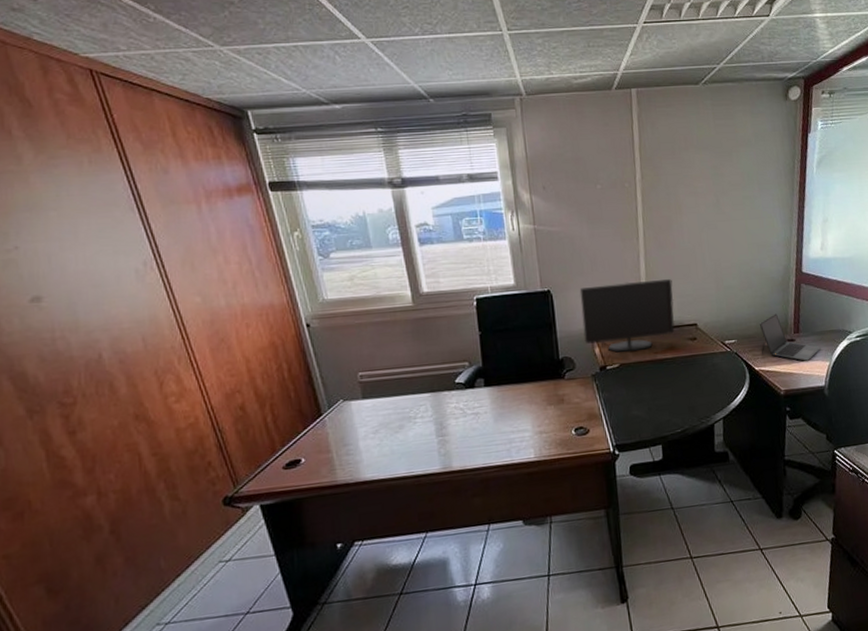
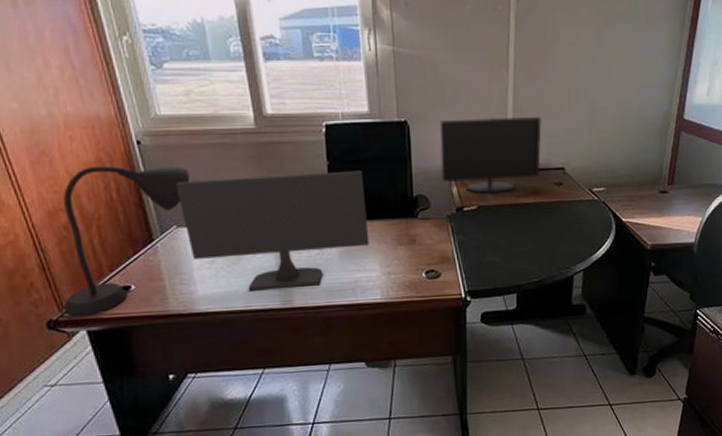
desk lamp: none [235,344,355,495] -> present [60,165,190,319]
computer monitor: none [342,338,521,458] -> present [176,171,369,291]
laptop: present [759,313,822,362] -> none [631,162,696,216]

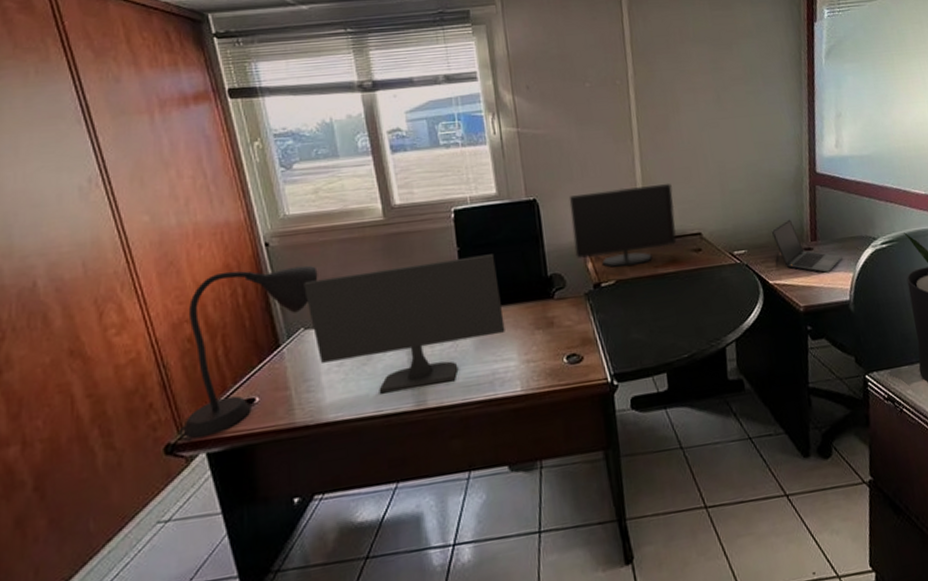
laptop: none [631,162,696,216] -> present [771,219,843,274]

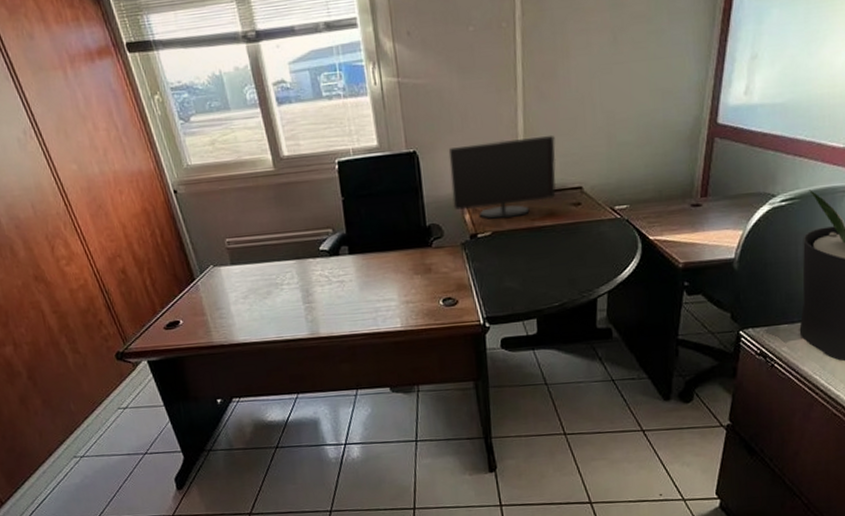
desk lamp: present [179,265,318,441] -> none [119,211,221,351]
computer monitor: present [304,254,505,394] -> none [209,204,387,323]
laptop: present [771,219,843,274] -> none [657,174,735,231]

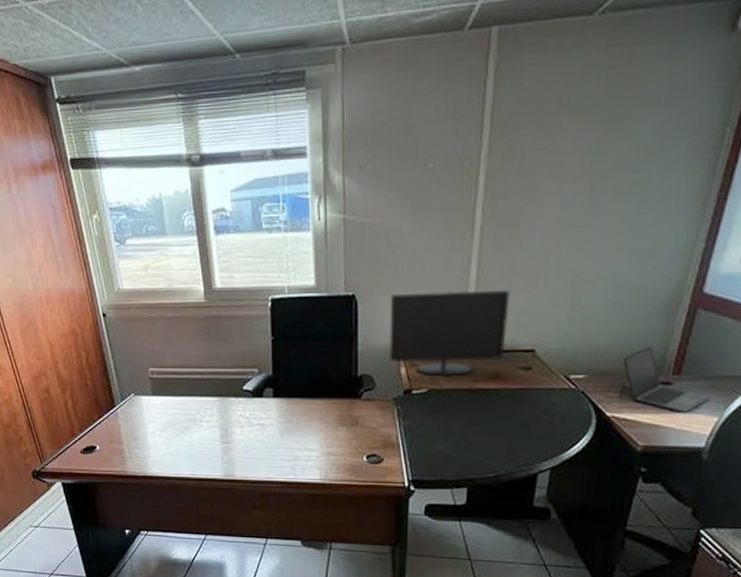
laptop: none [657,174,735,231] -> present [622,346,711,414]

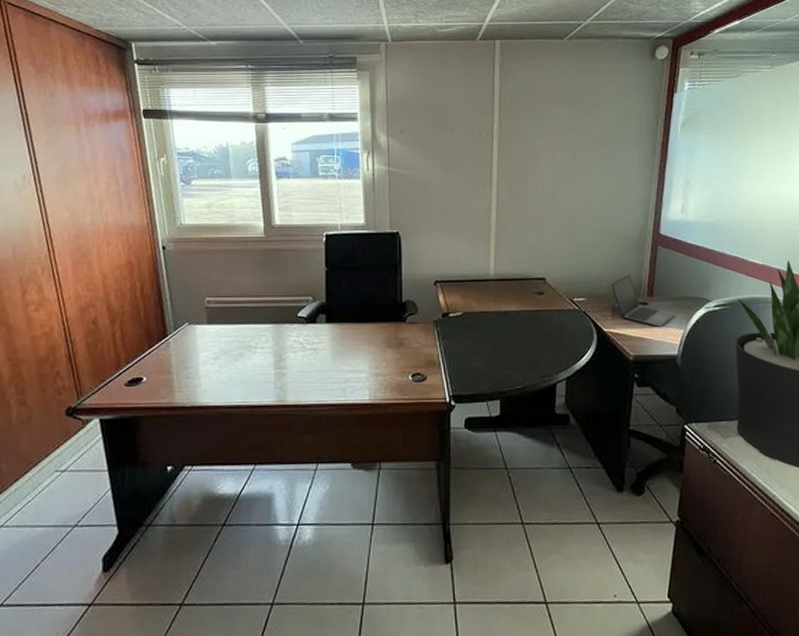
monitor: present [389,289,510,377] -> none [428,229,523,302]

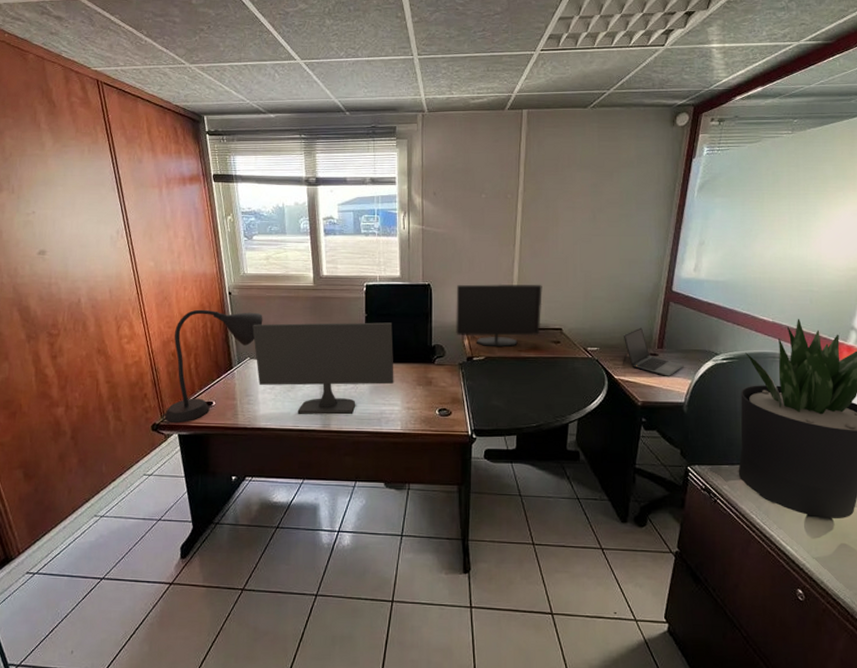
desk lamp: none [78,267,204,407] -> present [162,309,263,424]
computer monitor: none [191,277,360,387] -> present [252,322,394,415]
monitor: none [428,229,523,302] -> present [456,283,542,348]

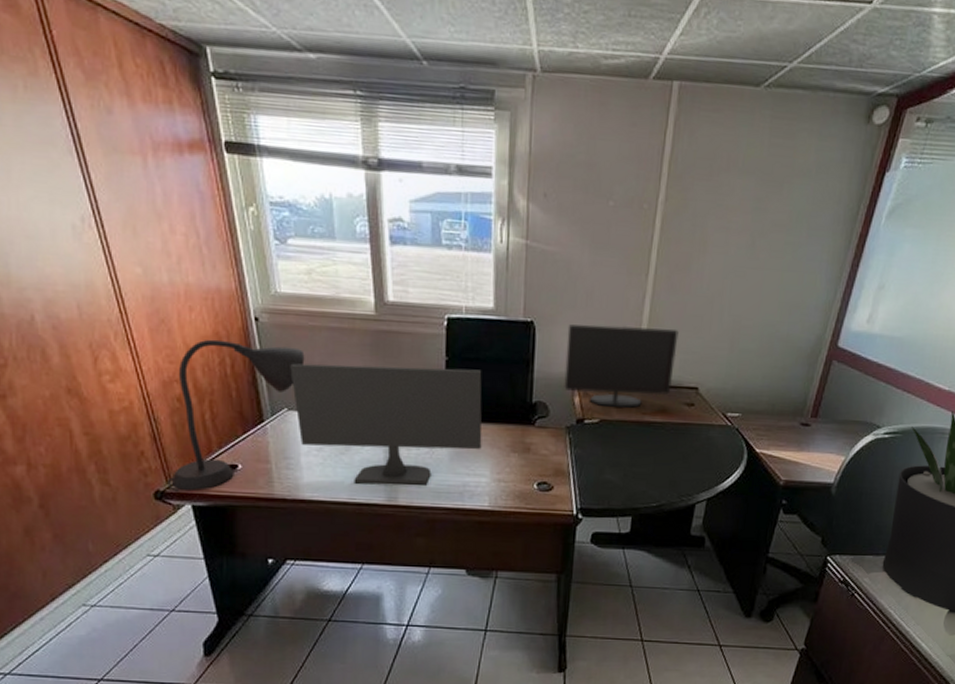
laptop: present [623,327,685,377] -> none [771,390,840,453]

